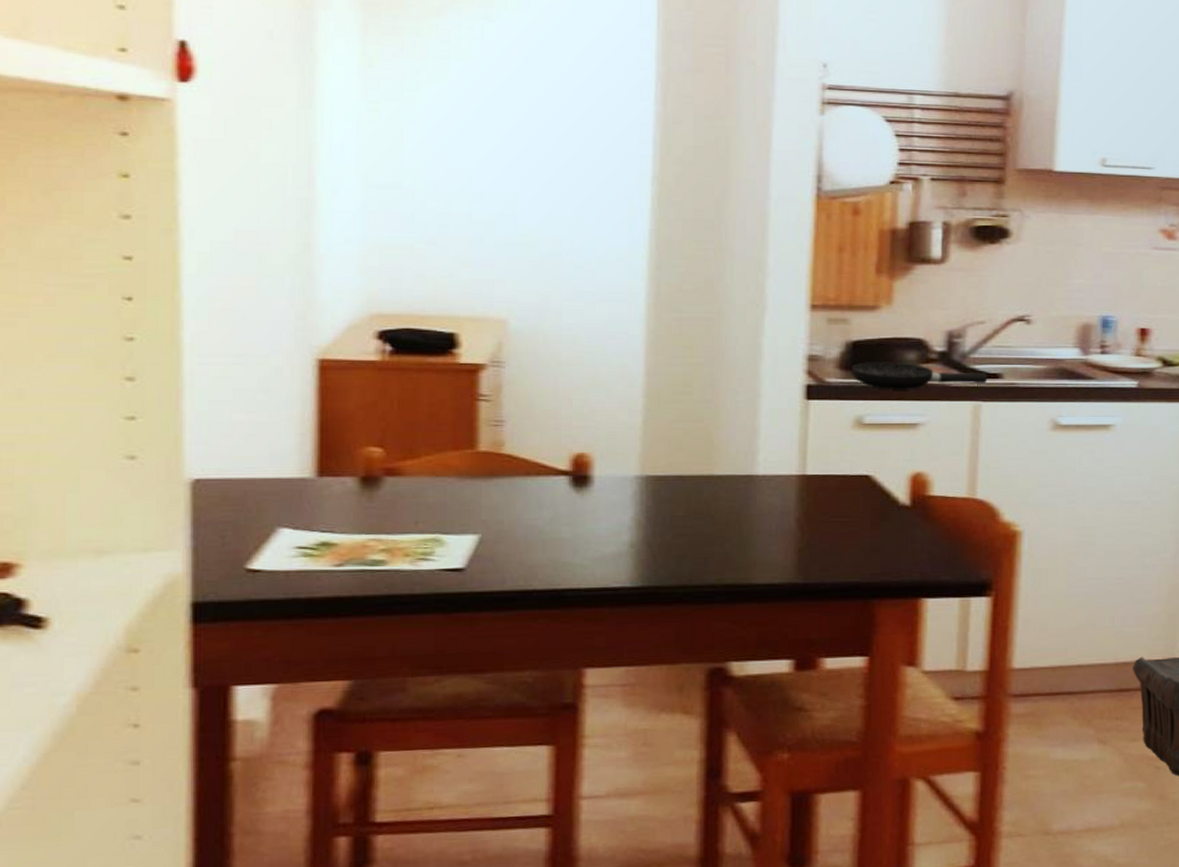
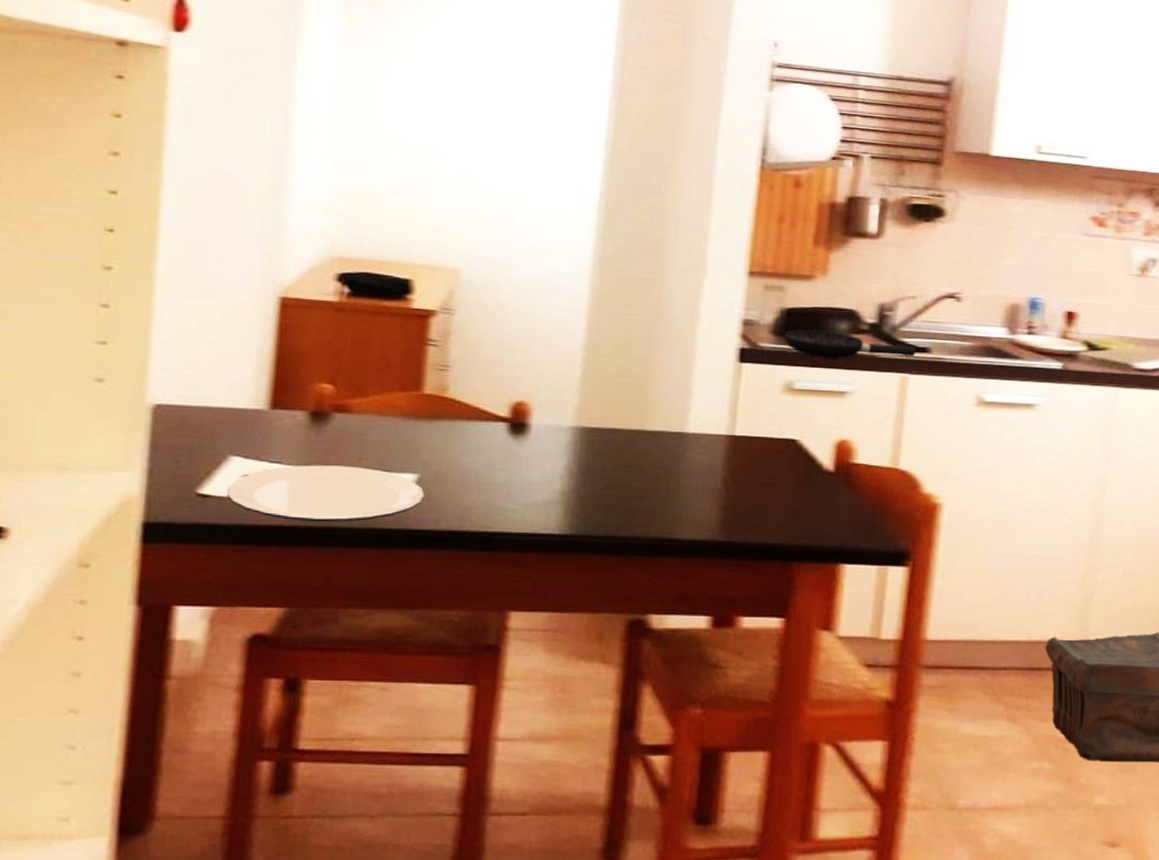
plate: none [278,531,487,590] -> present [227,465,425,522]

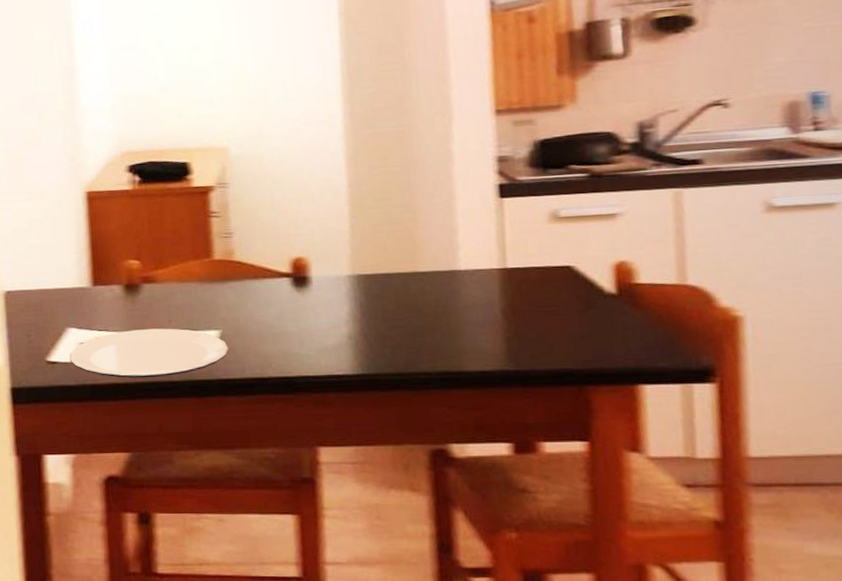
frying pan: present [784,329,916,358] -> none [541,156,687,183]

